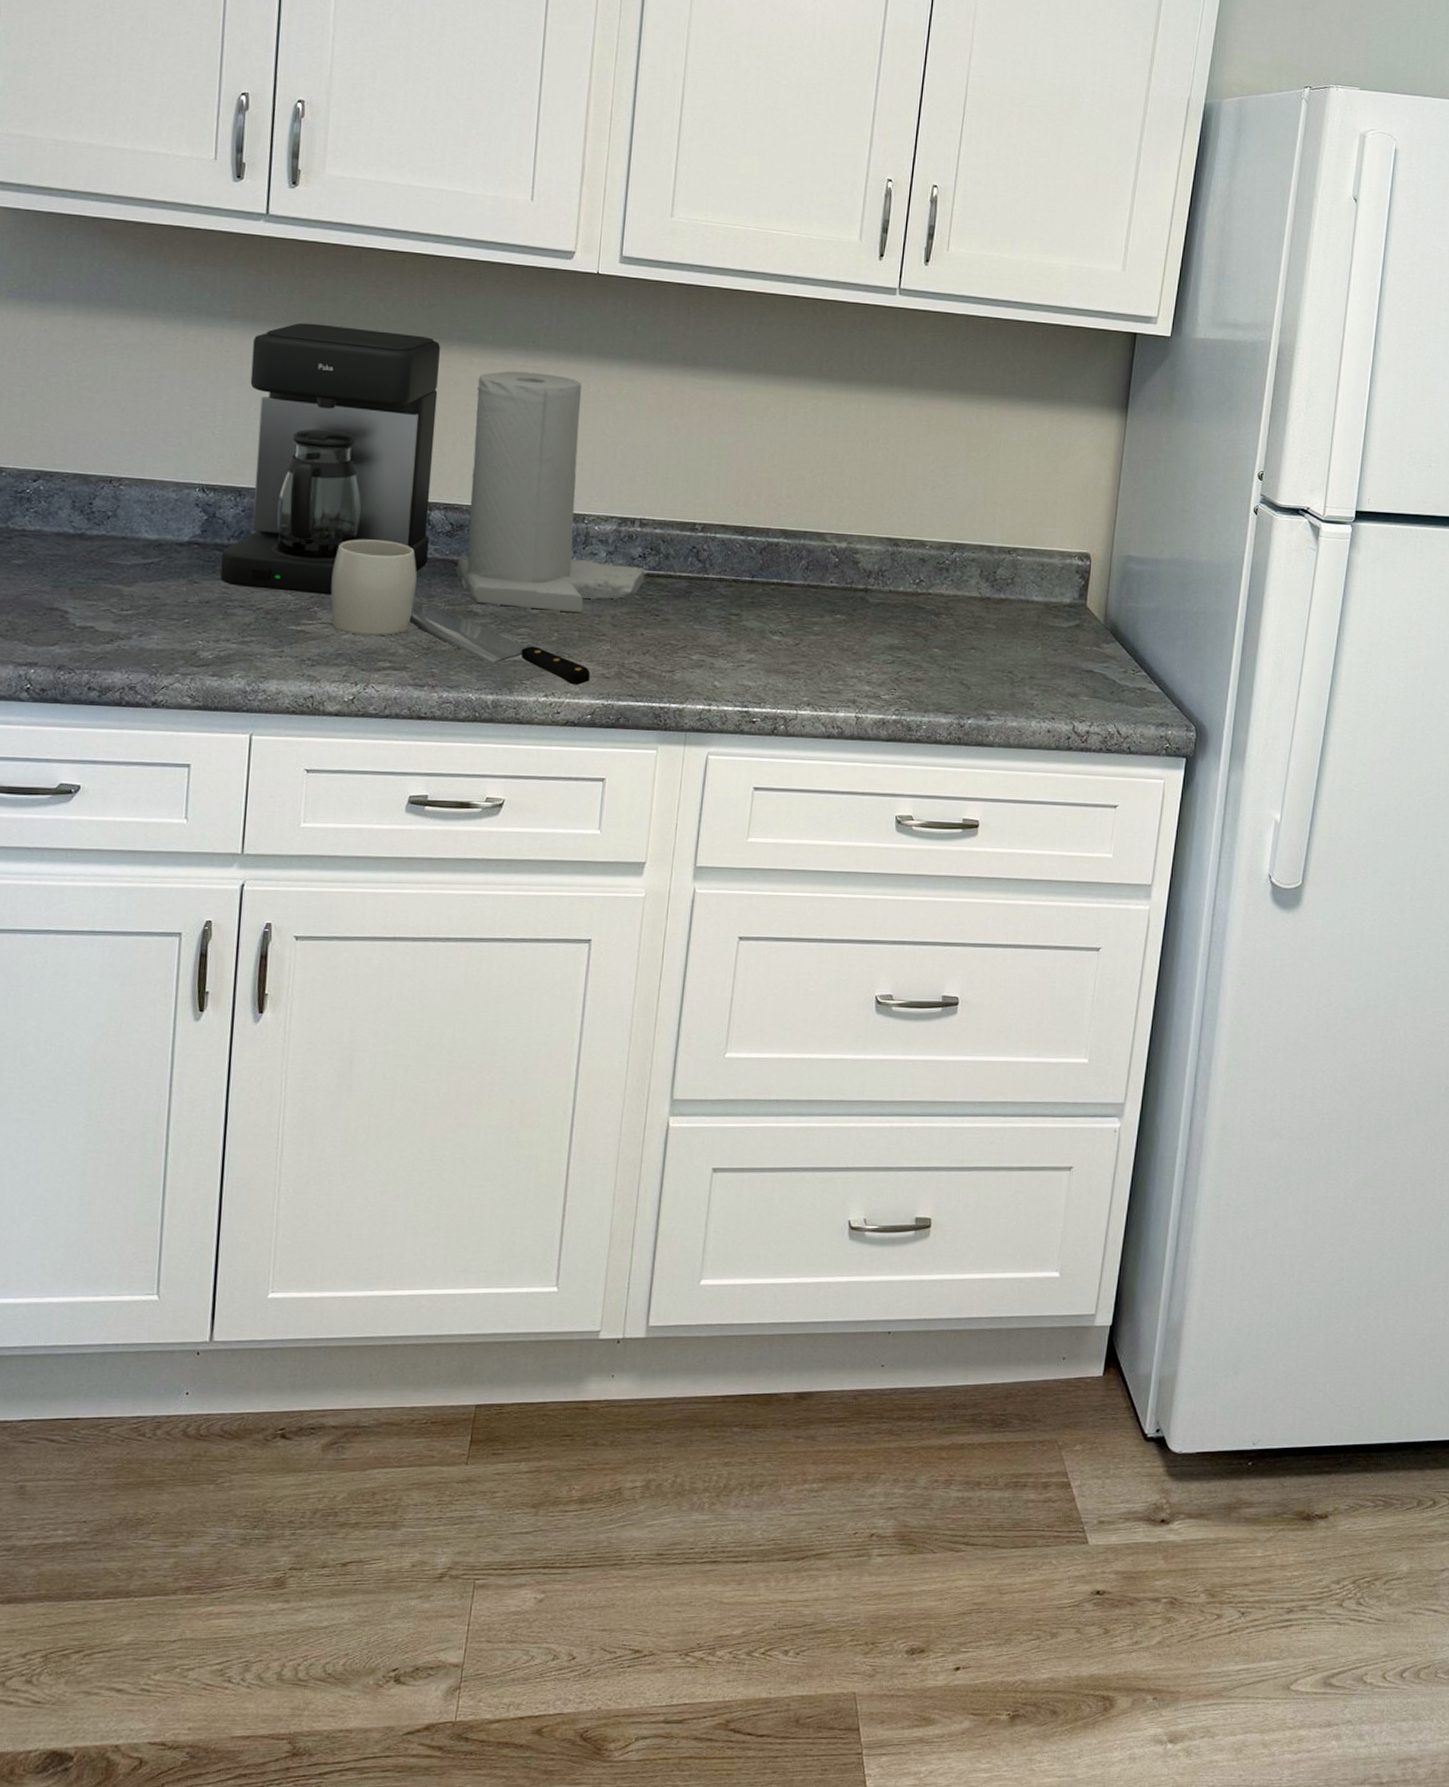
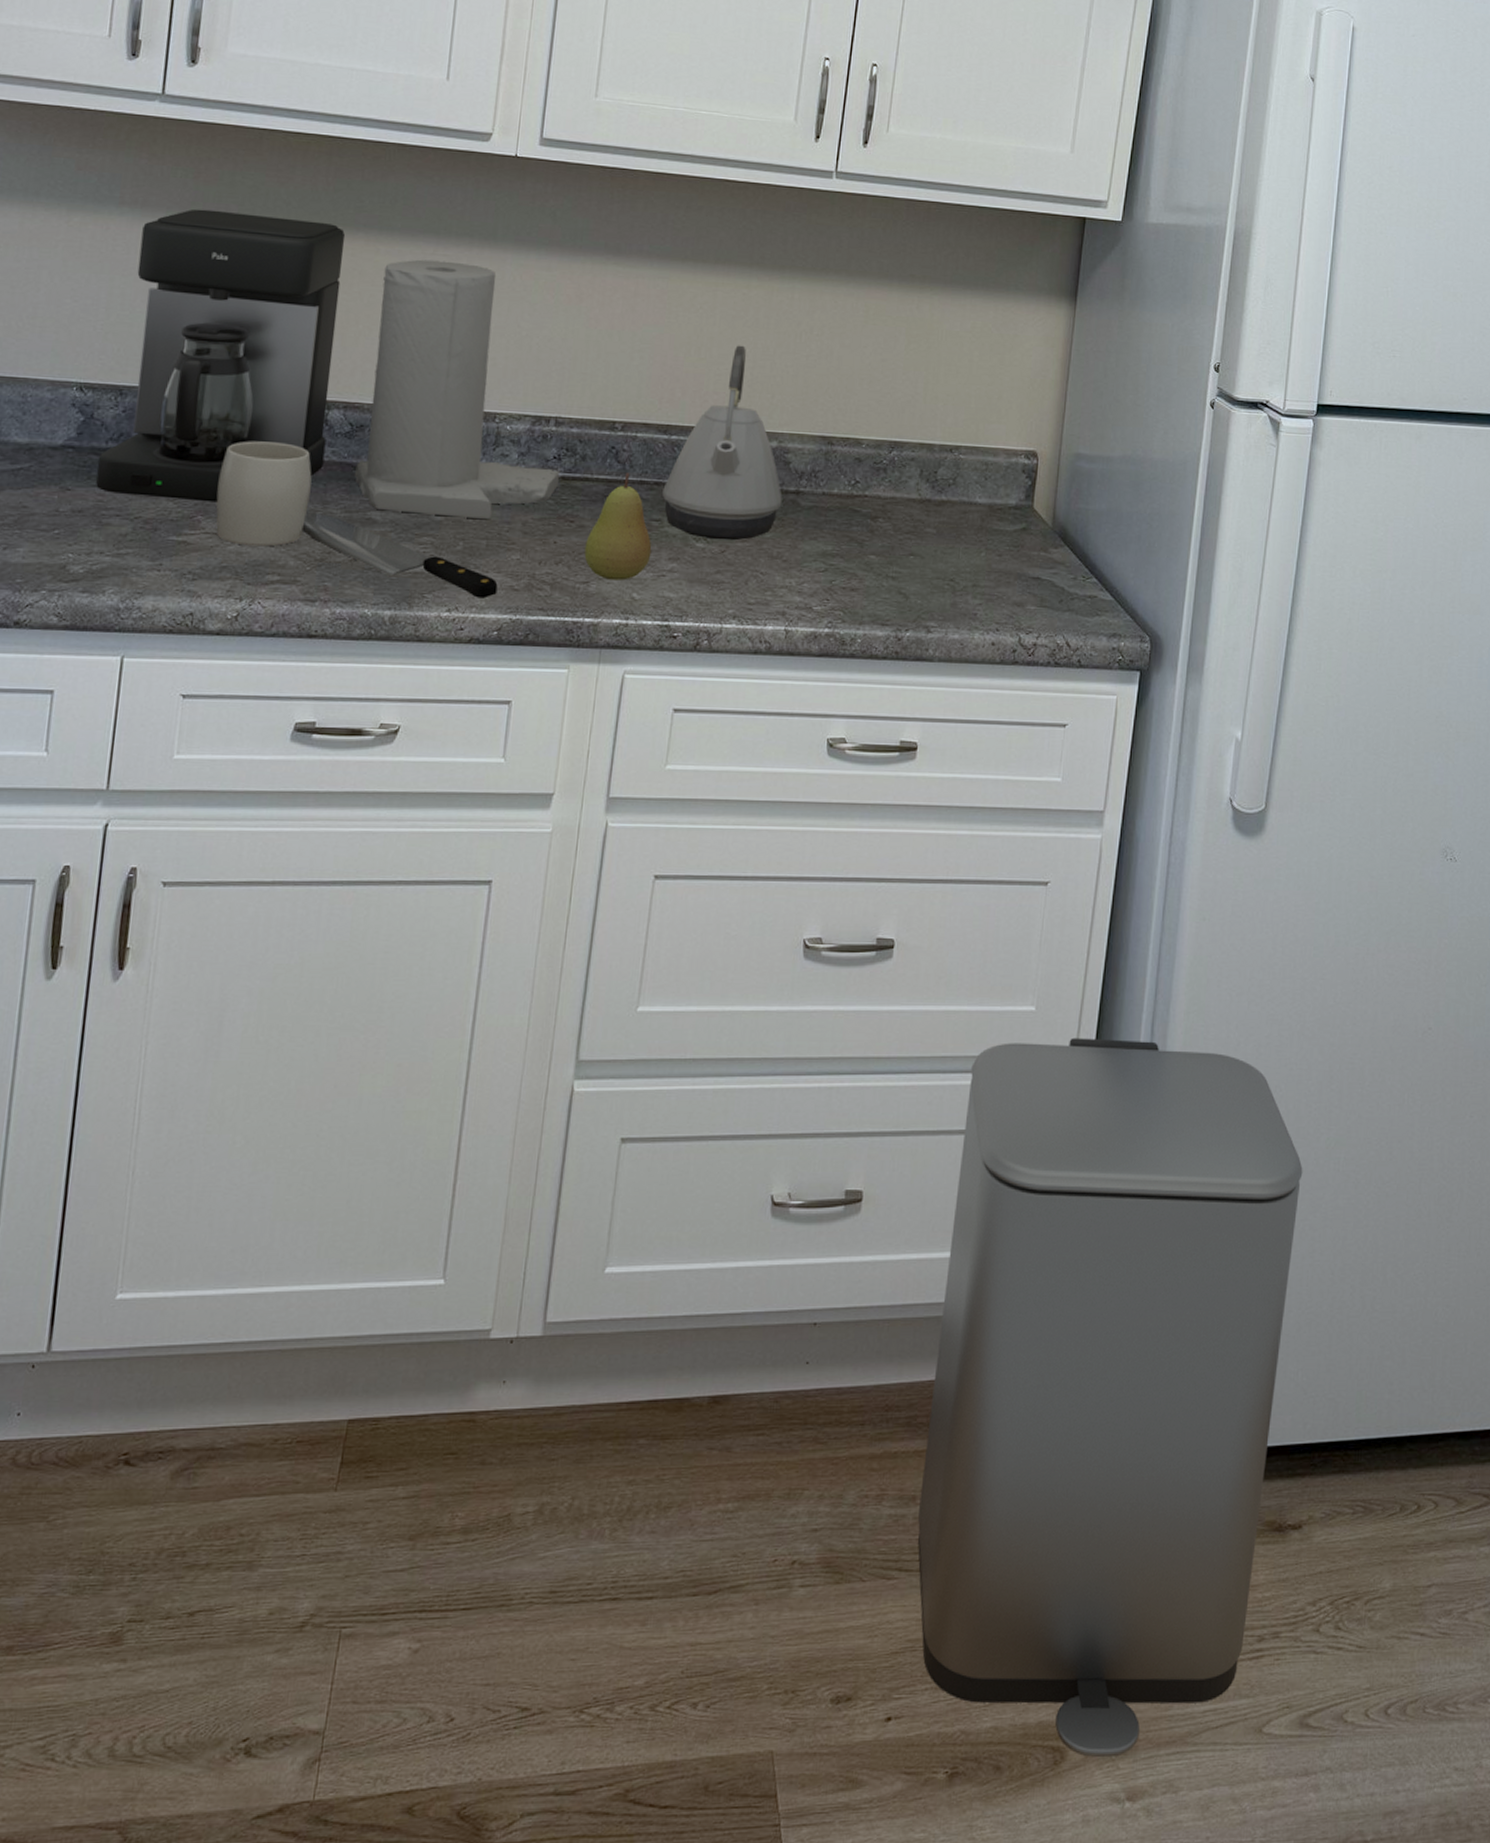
fruit: none [669,570,732,670] -> present [584,472,652,581]
kettle: none [740,452,852,634] -> present [662,345,782,541]
pedal bin: none [982,1087,1333,1707] -> present [917,1037,1303,1758]

